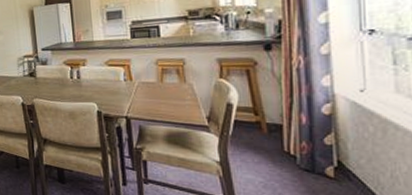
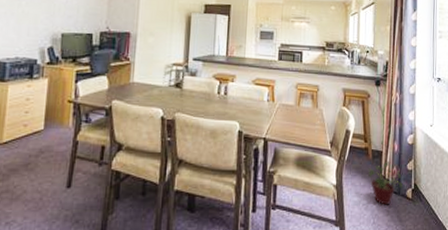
potted plant: none [264,135,319,184] -> present [368,161,403,205]

